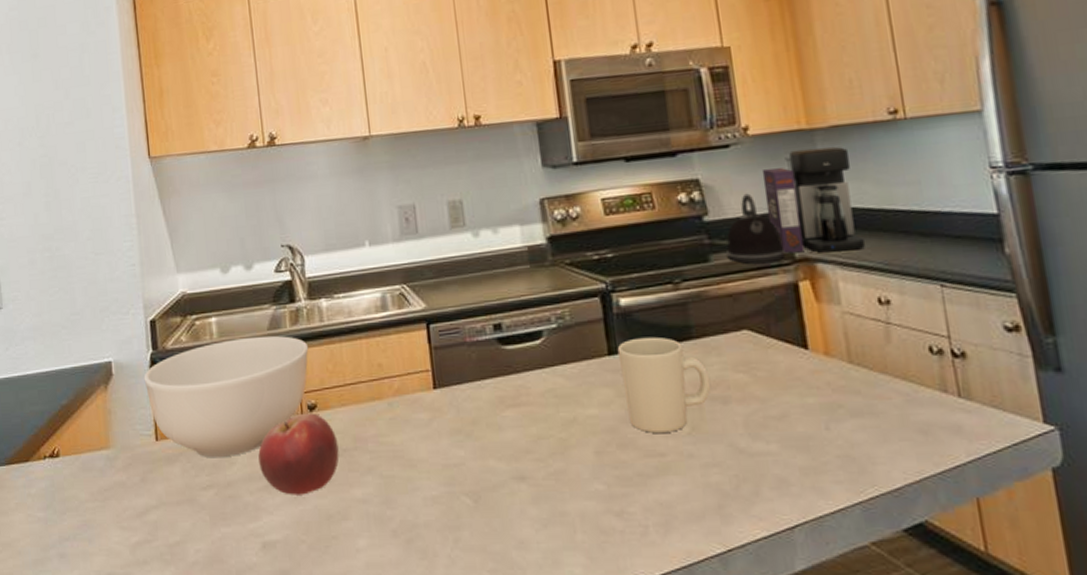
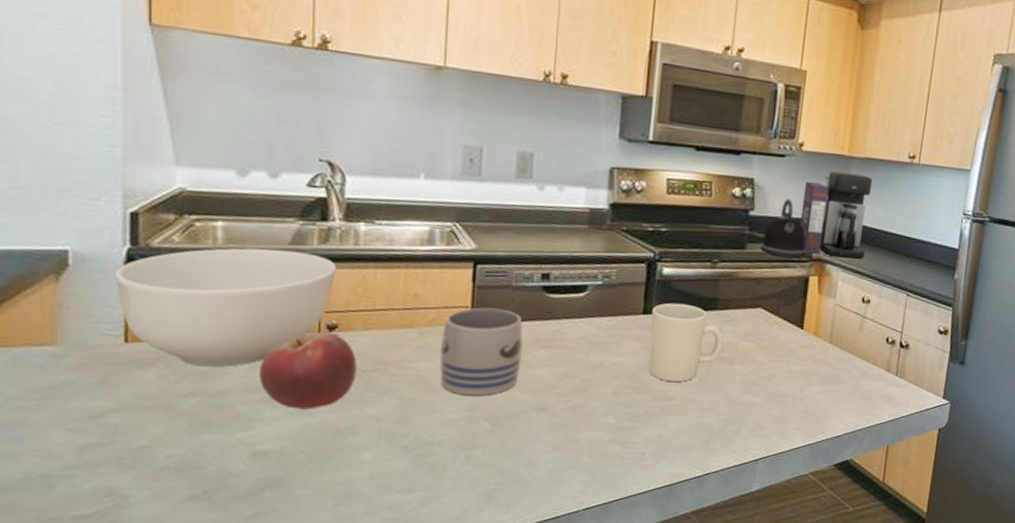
mug: none [409,368,491,469] -> present [440,307,523,396]

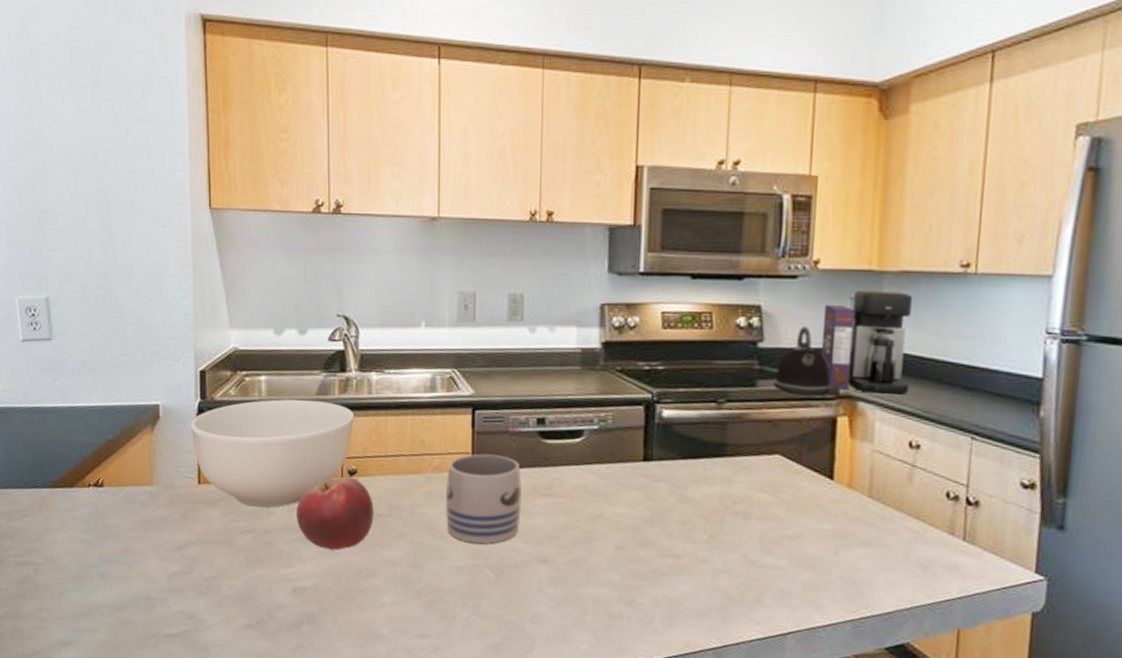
mug: present [649,302,724,382] -> none [652,448,736,538]

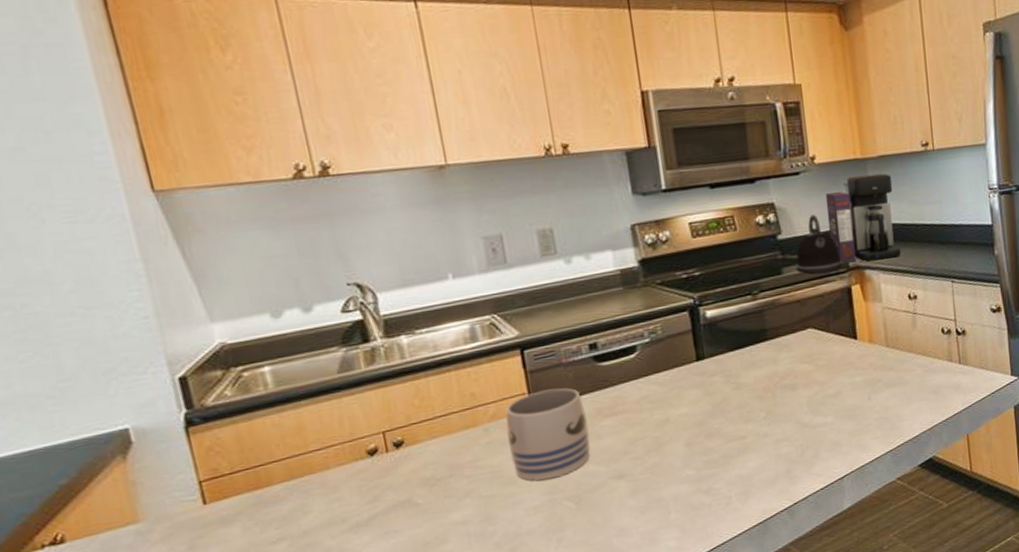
bowl: present [190,399,355,508] -> none [177,377,391,512]
fruit: present [296,477,374,550] -> none [338,449,433,531]

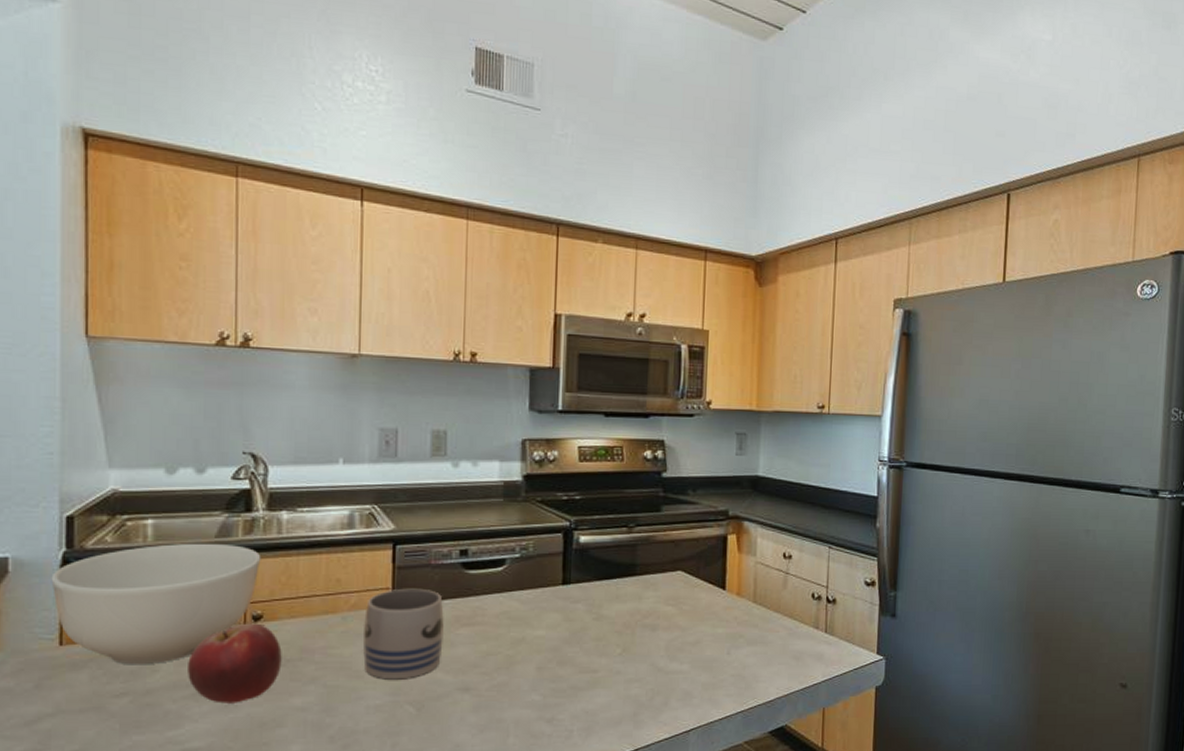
bowl: none [177,377,391,512] -> present [51,543,261,665]
fruit: none [338,449,433,531] -> present [188,623,282,704]
kettle: present [796,214,842,274] -> none [676,457,722,517]
cereal box: present [825,192,857,264] -> none [713,440,740,511]
coffee maker: present [847,173,901,262] -> none [736,426,783,514]

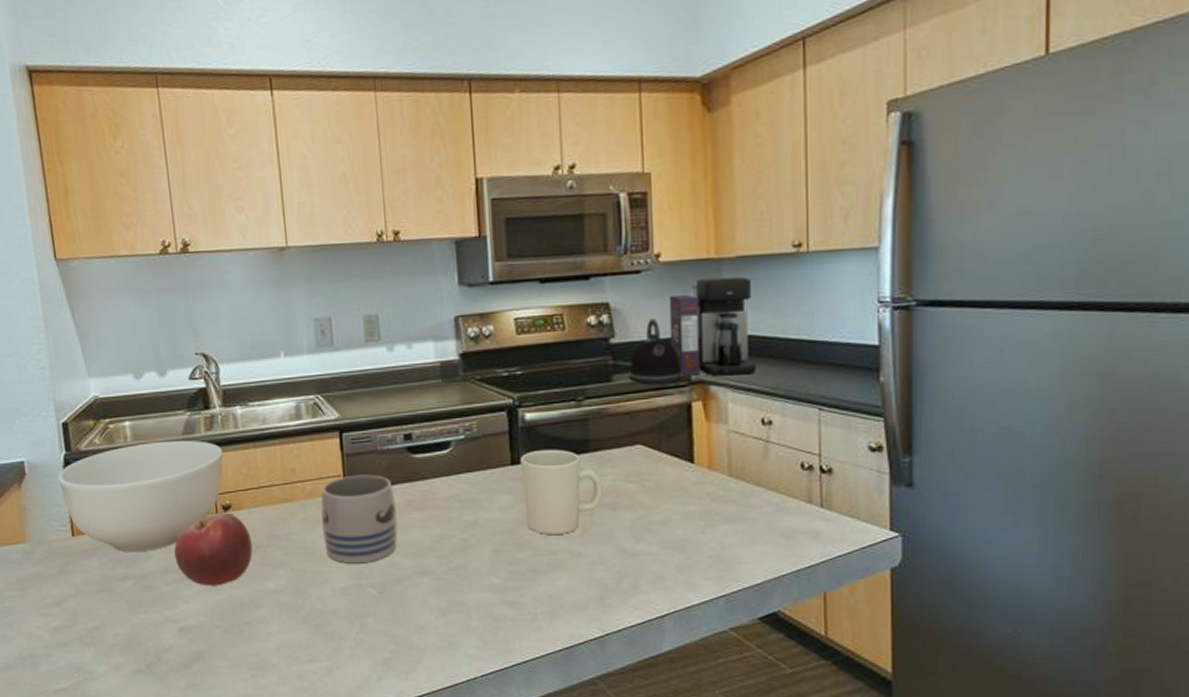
mug: none [570,571,645,653] -> present [520,449,604,535]
kettle: none [676,457,722,517] -> present [629,318,683,384]
cereal box: none [713,440,740,511] -> present [669,295,701,376]
coffee maker: none [736,426,783,514] -> present [696,276,756,376]

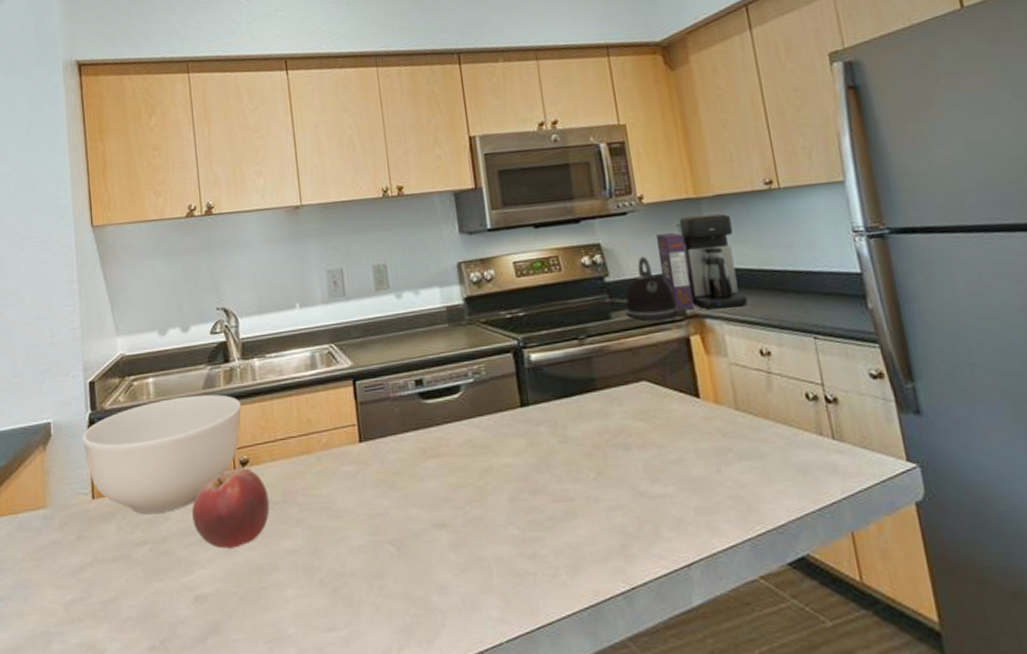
mug: present [321,474,398,564] -> none [336,422,413,518]
mug: present [520,449,604,535] -> none [528,389,614,479]

